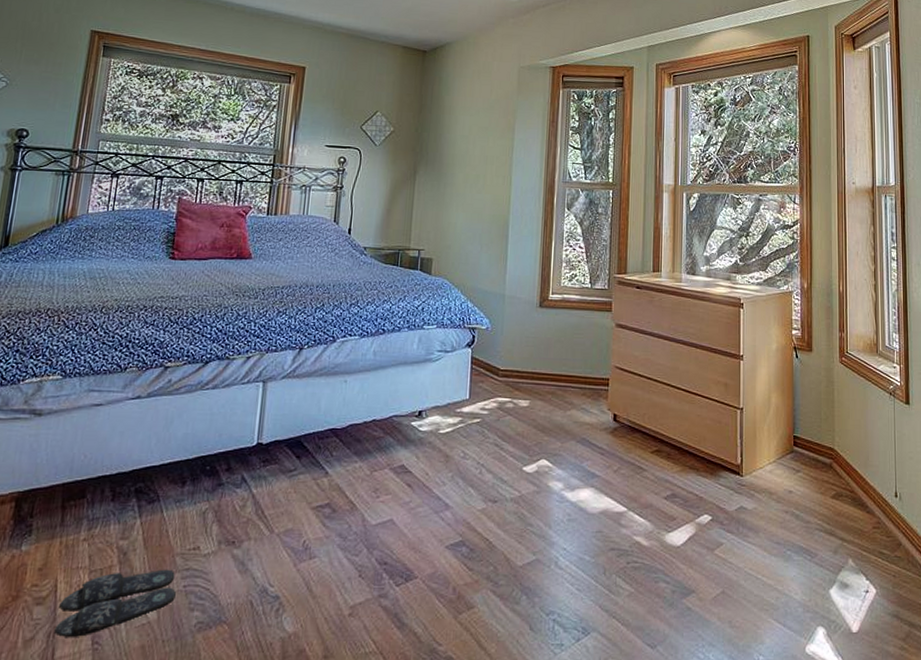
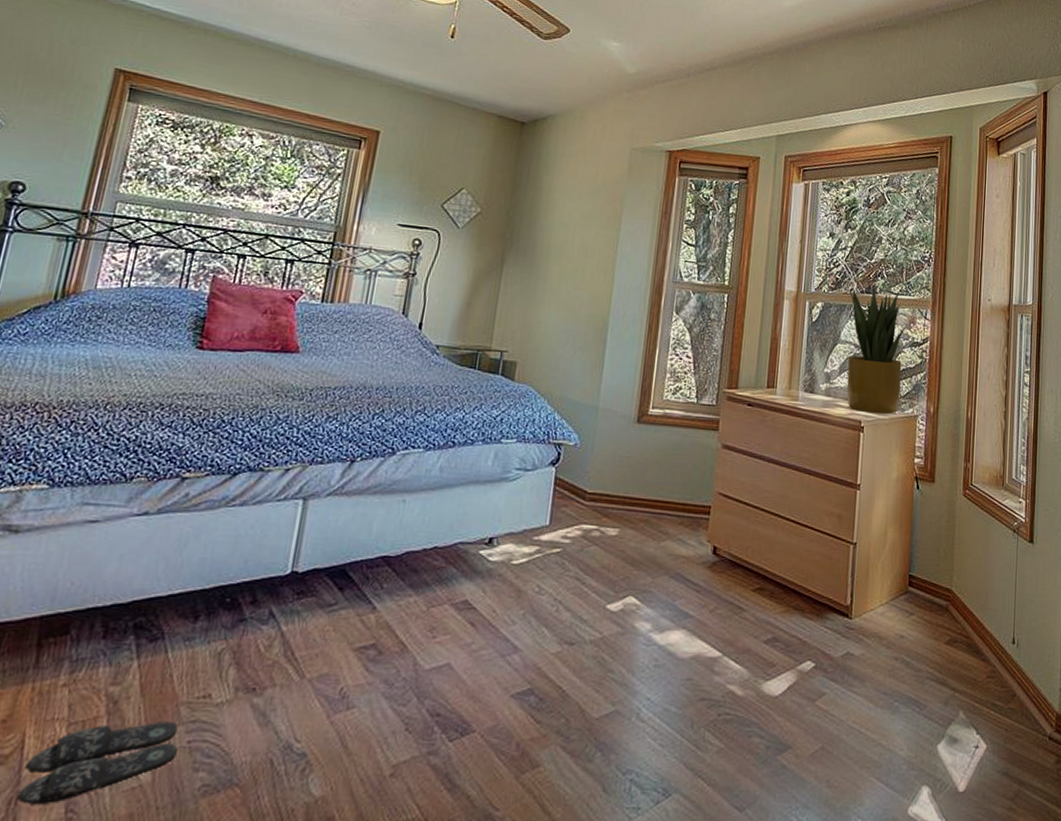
planter: none [722,178,779,291] -> present [847,288,908,414]

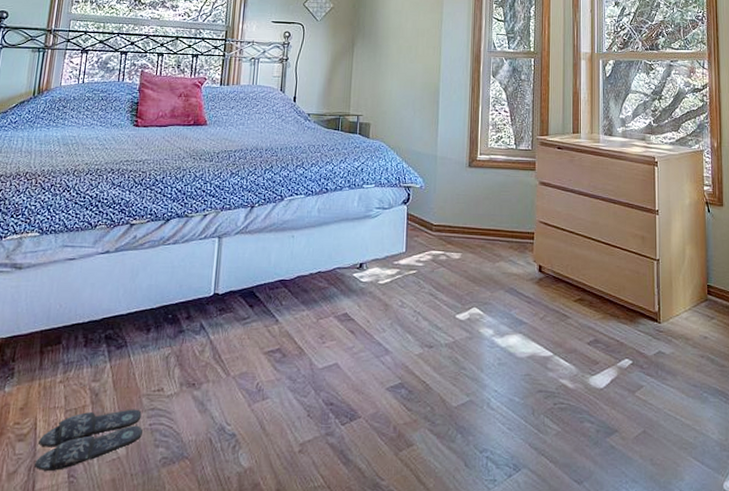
planter: present [847,288,908,414] -> none [635,46,689,150]

